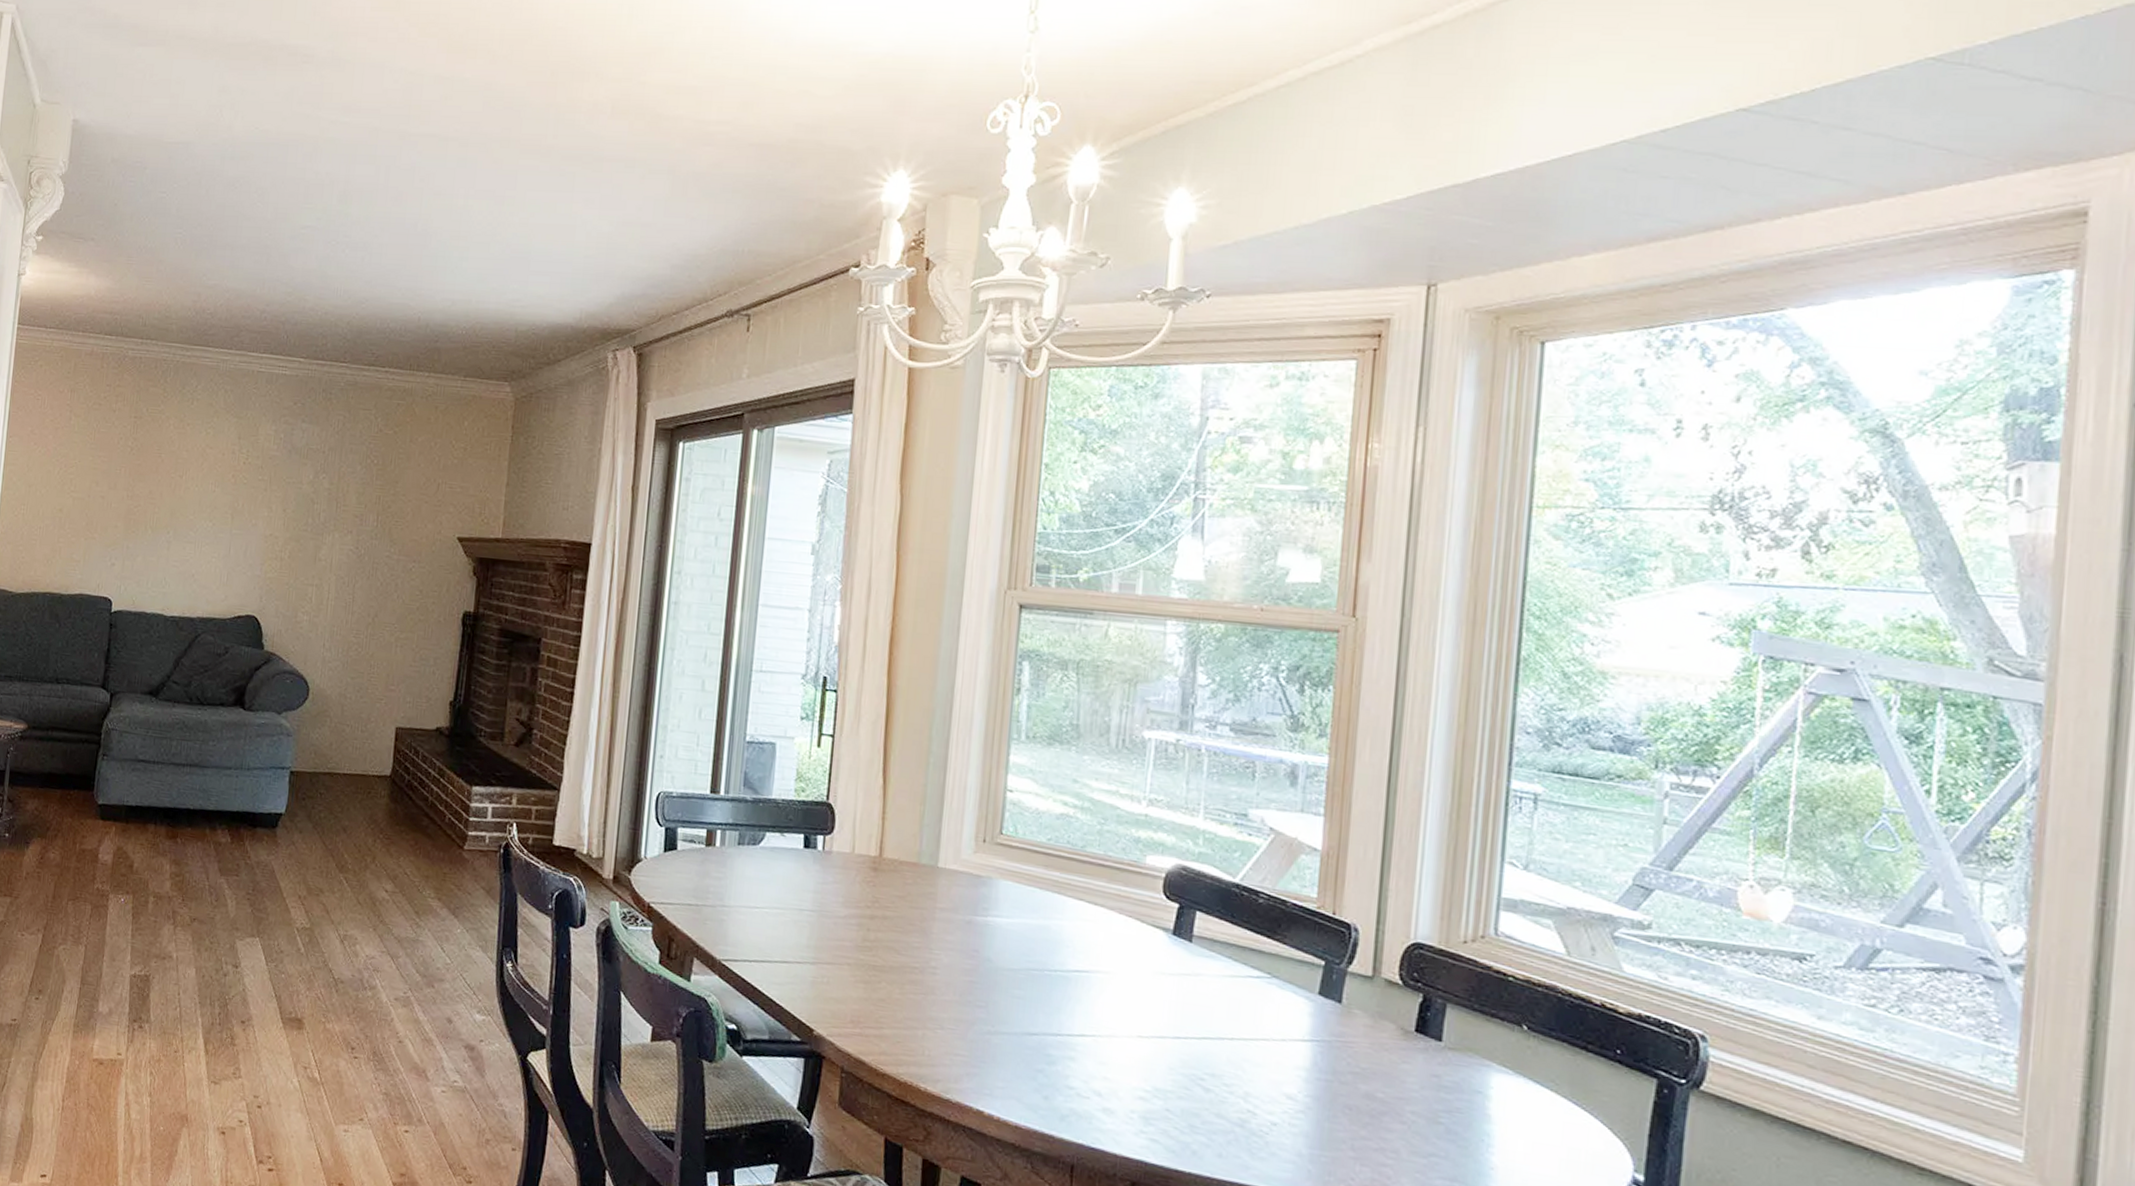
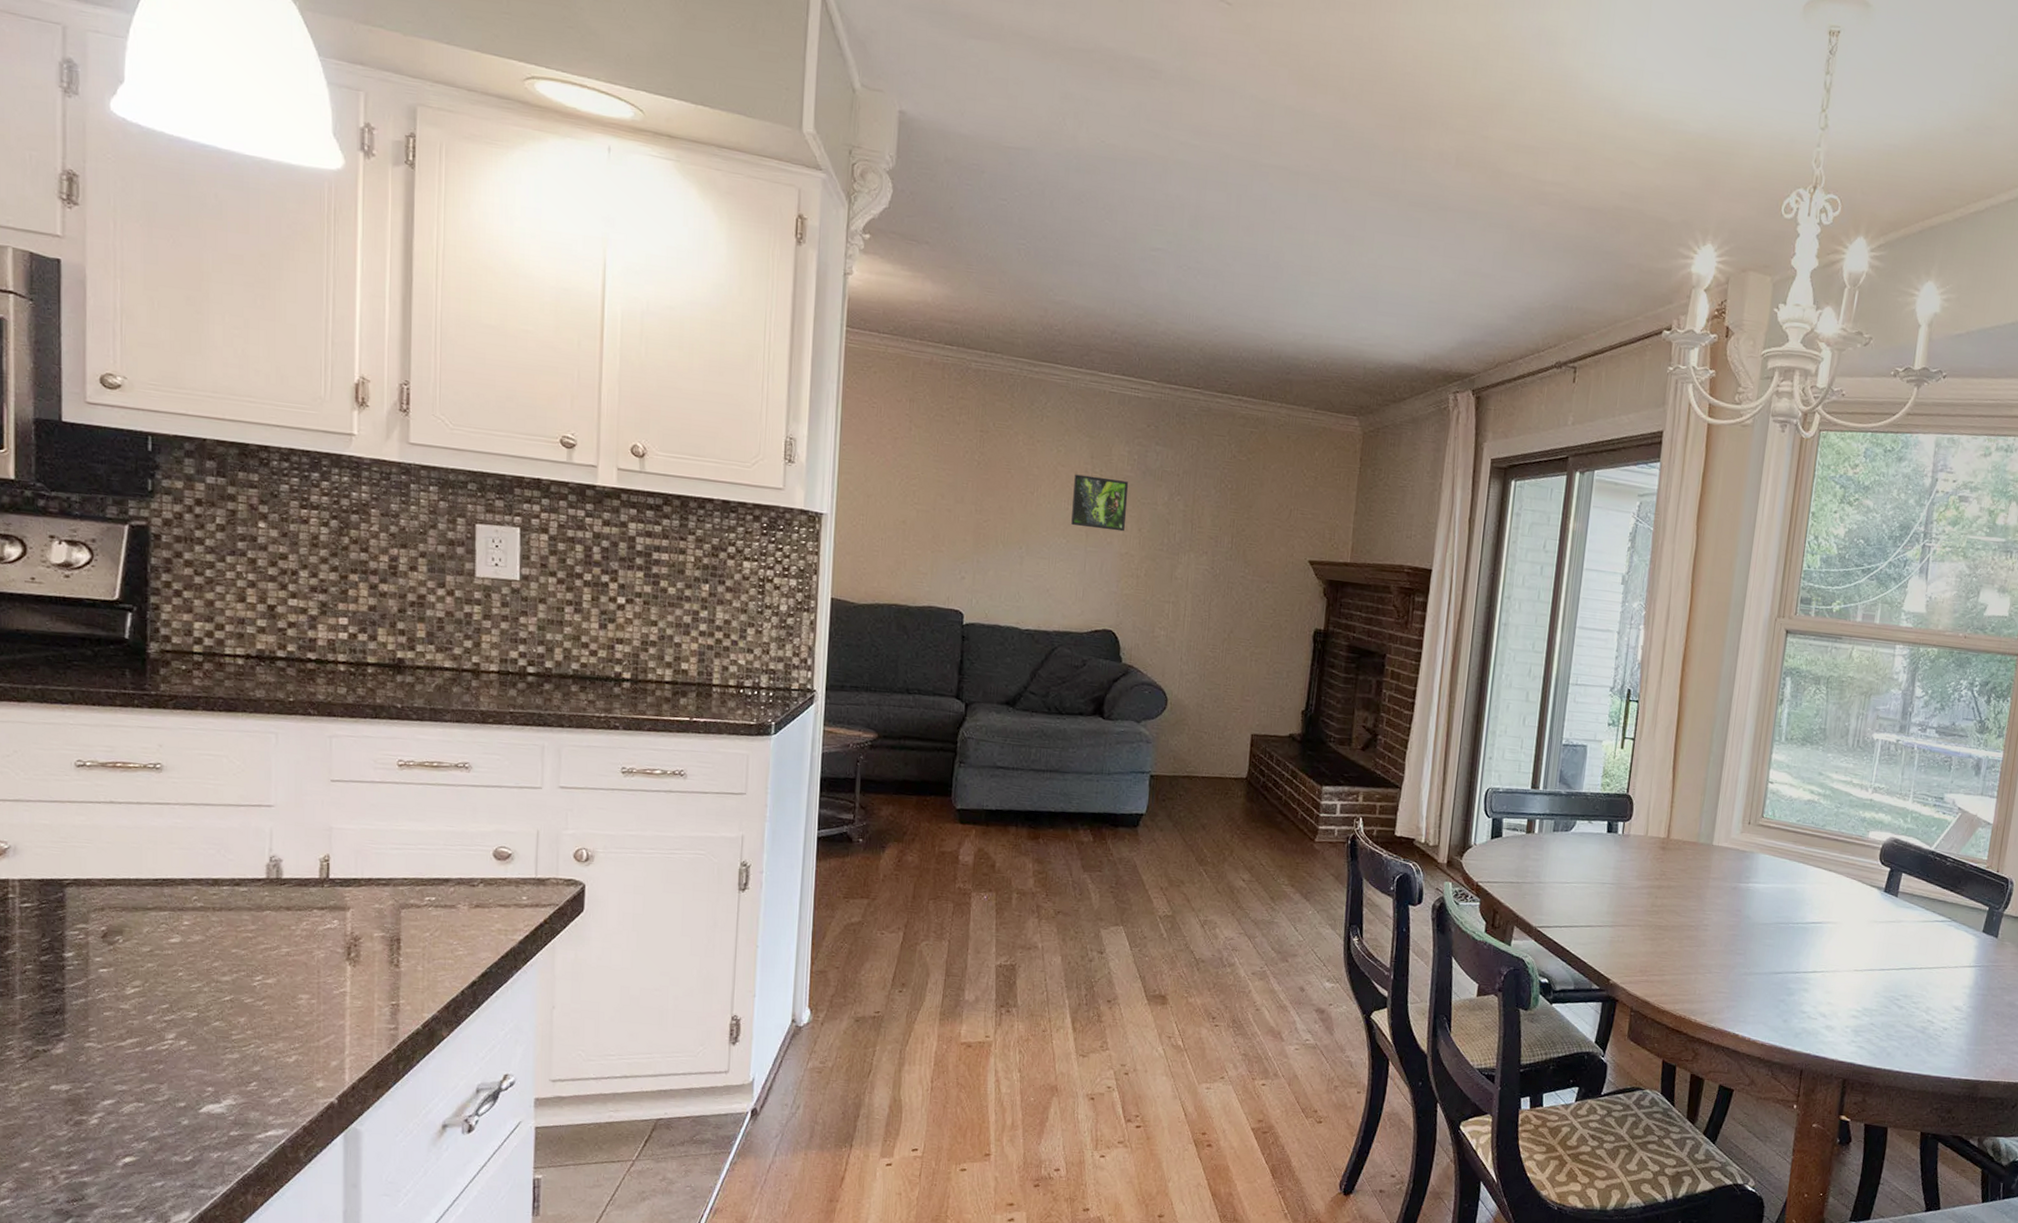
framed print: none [217,456,275,513] -> present [1071,474,1129,532]

